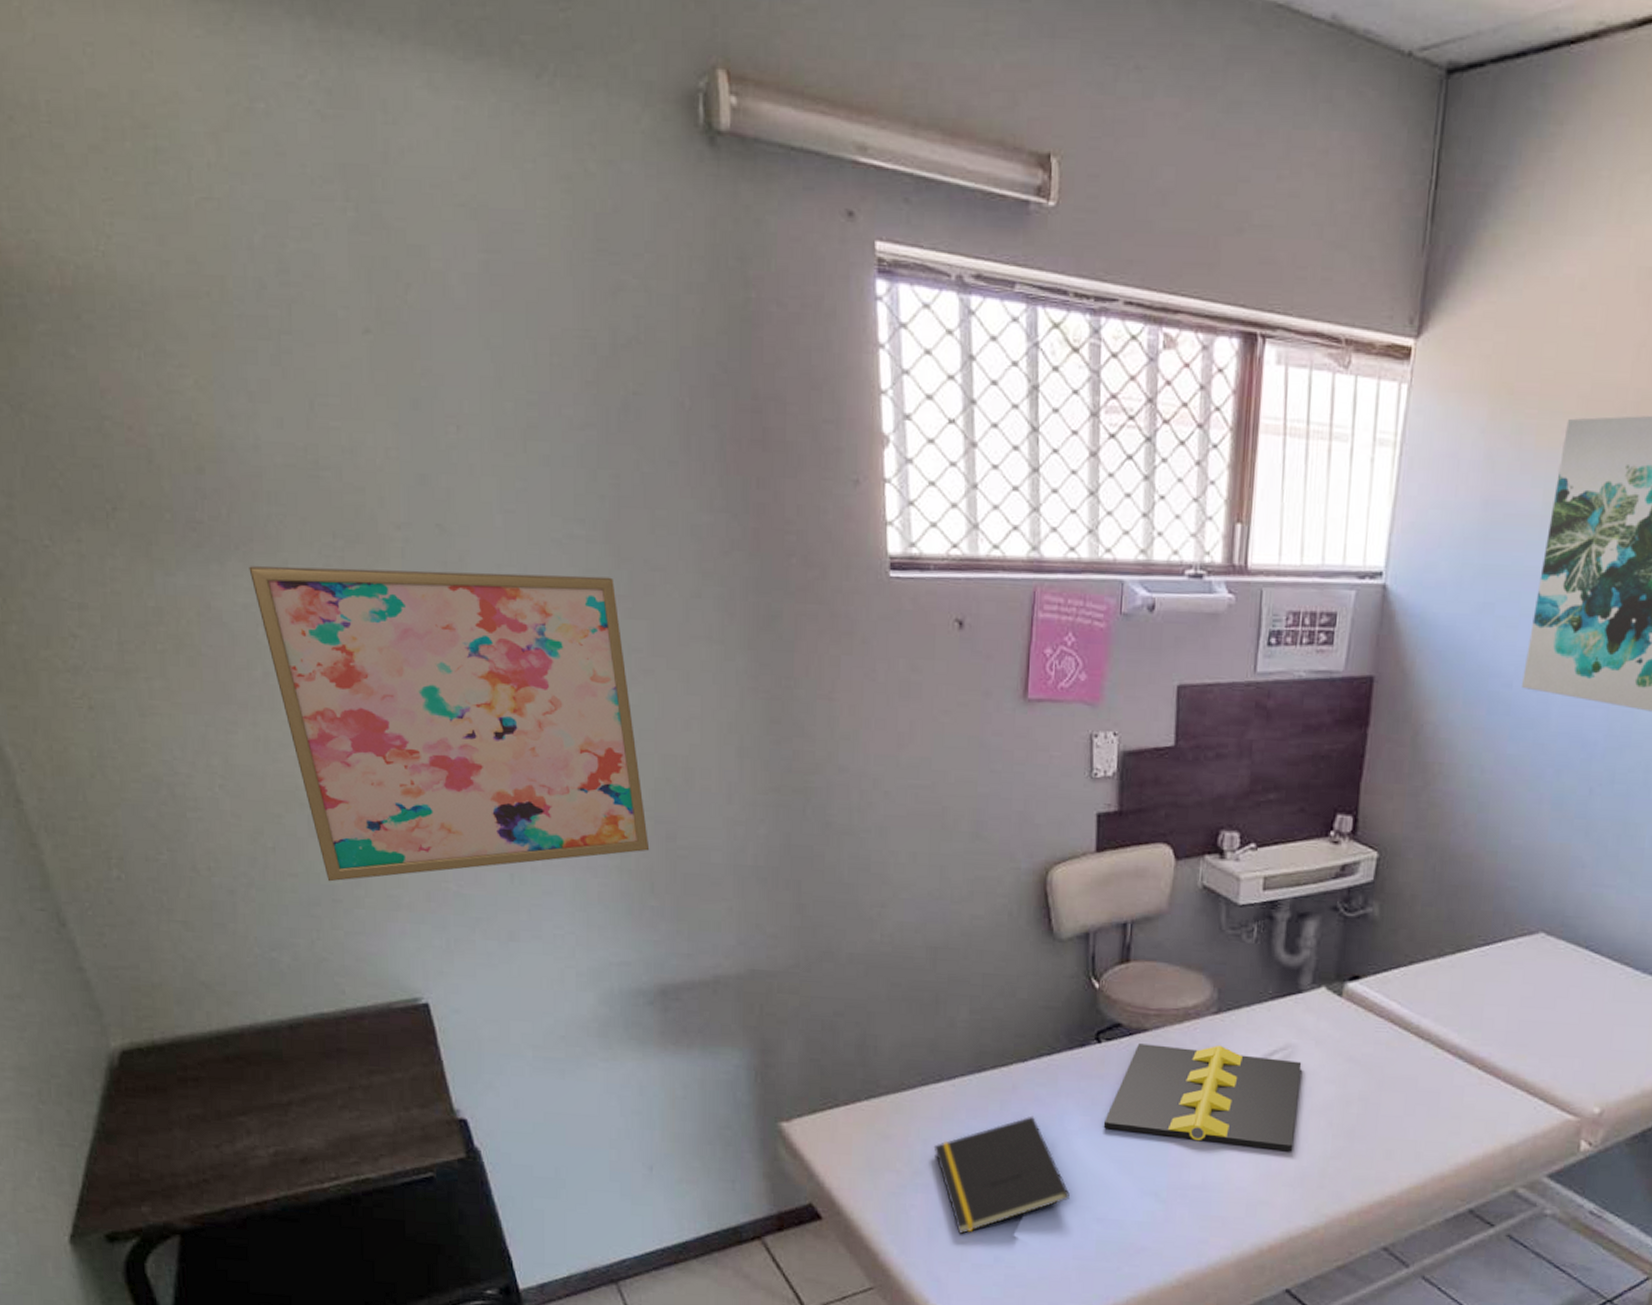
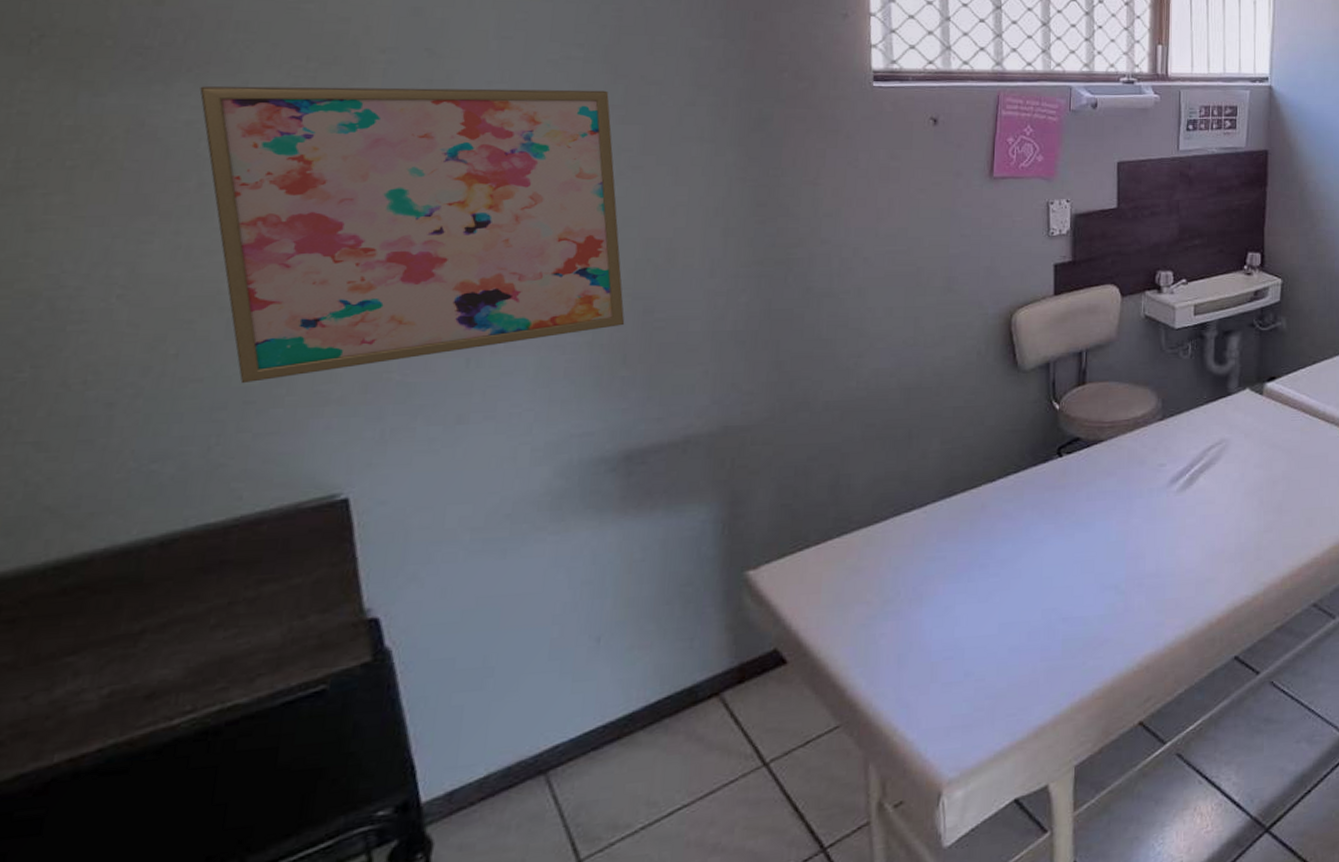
notepad: present [933,1115,1070,1235] -> none [904,530,1037,656]
document tray: present [1103,1043,1302,1152] -> none [1066,446,1235,534]

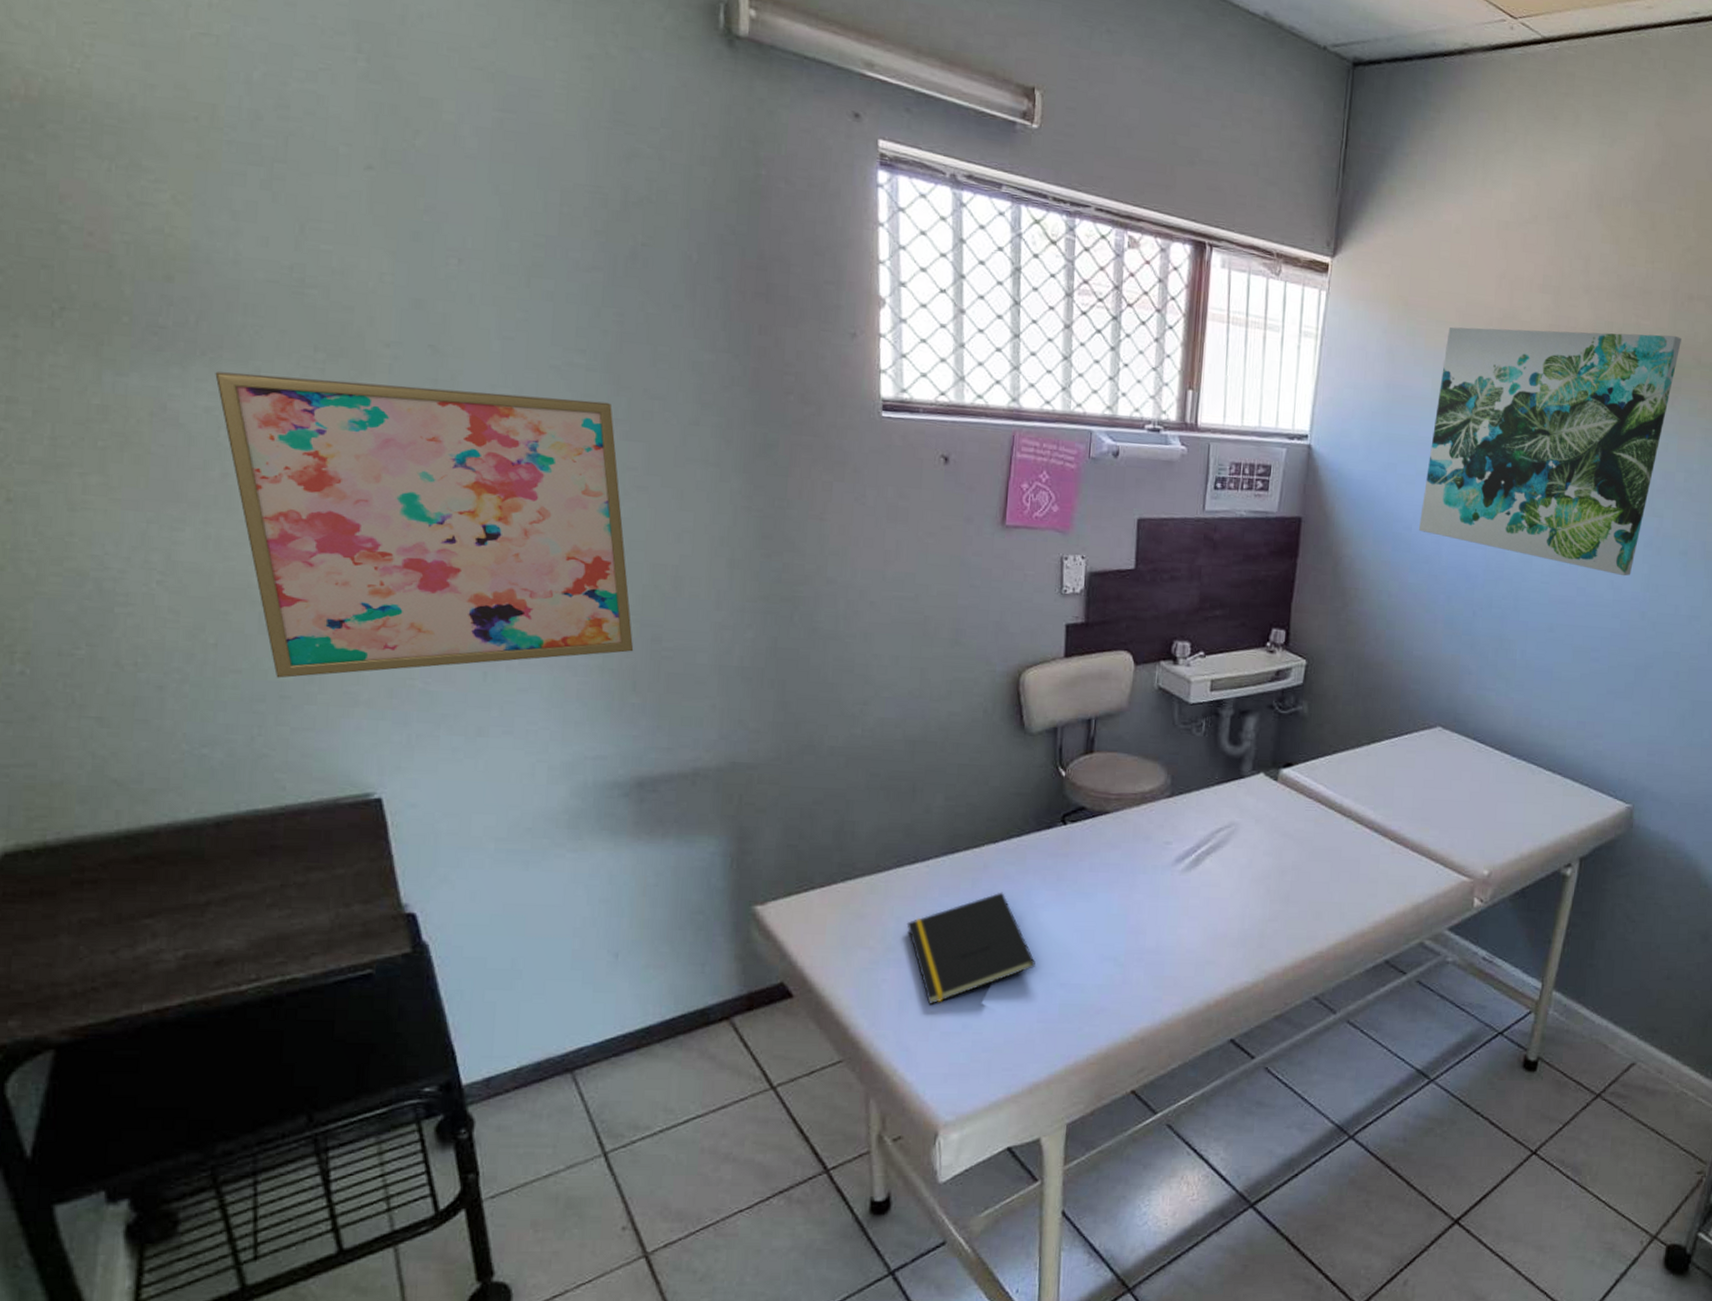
notepad: none [904,530,1037,656] -> present [906,892,1035,1006]

